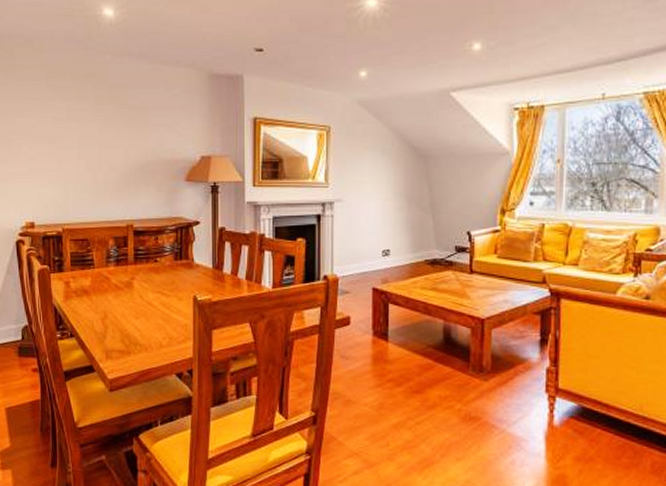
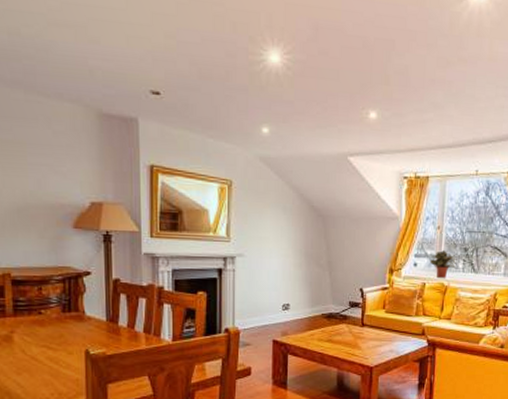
potted plant: none [548,185,583,219] -> present [429,249,457,279]

